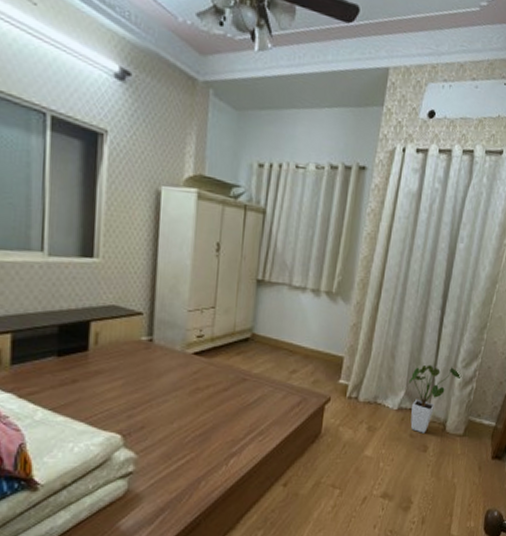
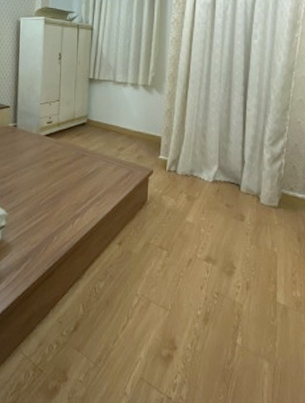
house plant: present [408,364,462,433] -> none [220,143,270,204]

